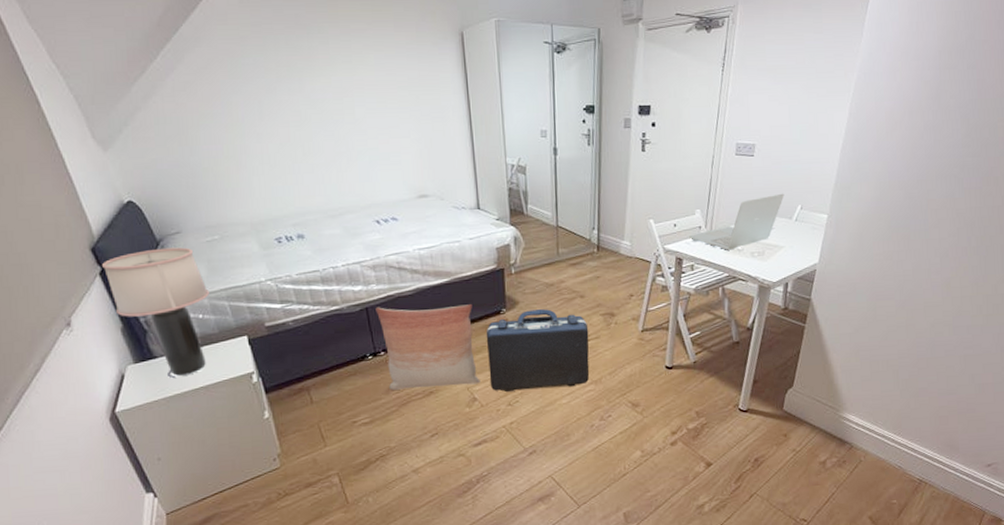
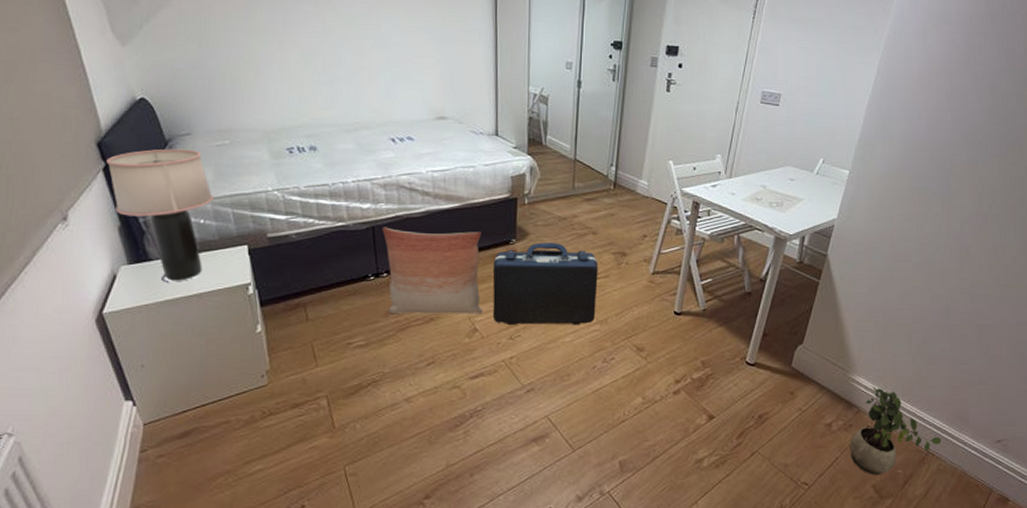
laptop: present [689,193,785,250] -> none [708,145,807,198]
potted plant: none [844,423,934,507] -> present [850,387,942,476]

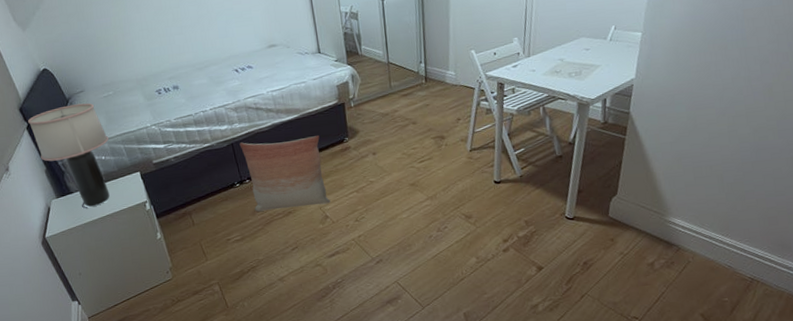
suitcase: present [492,243,599,325] -> none [332,136,425,209]
potted plant: present [850,387,942,476] -> none [673,226,765,305]

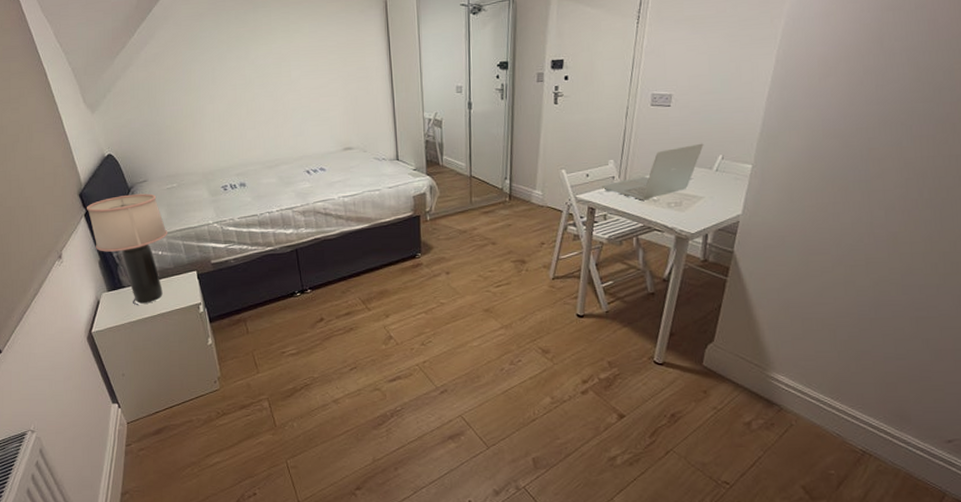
pillow: present [239,135,331,212] -> none [304,248,396,325]
laptop: none [509,16,598,73] -> present [602,143,704,200]

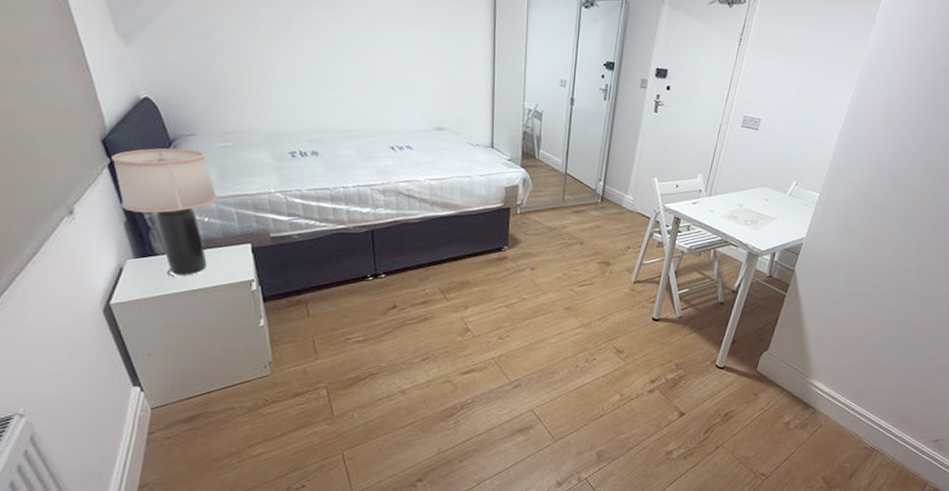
laptop: present [602,143,704,200] -> none [689,168,782,216]

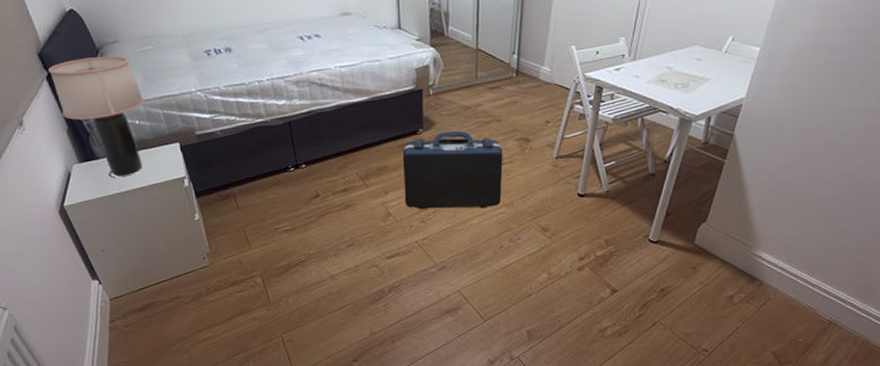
suitcase: none [484,250,584,328] -> present [402,131,503,209]

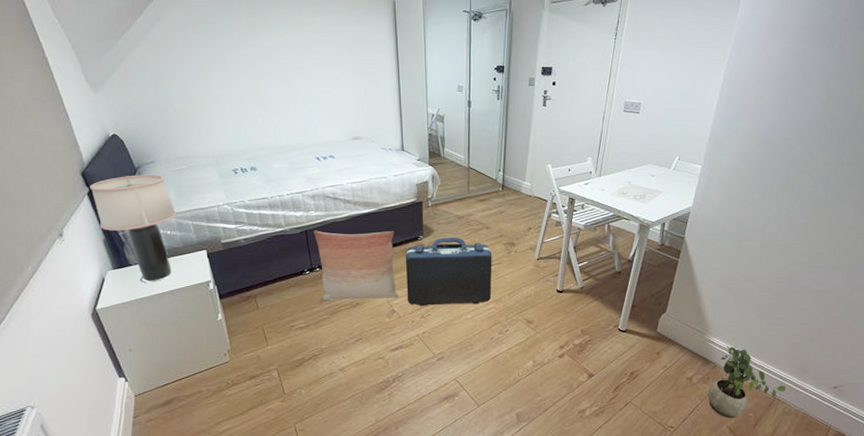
pillow: none [298,121,395,201] -> present [313,230,399,301]
potted plant: none [751,262,845,344] -> present [708,346,786,419]

